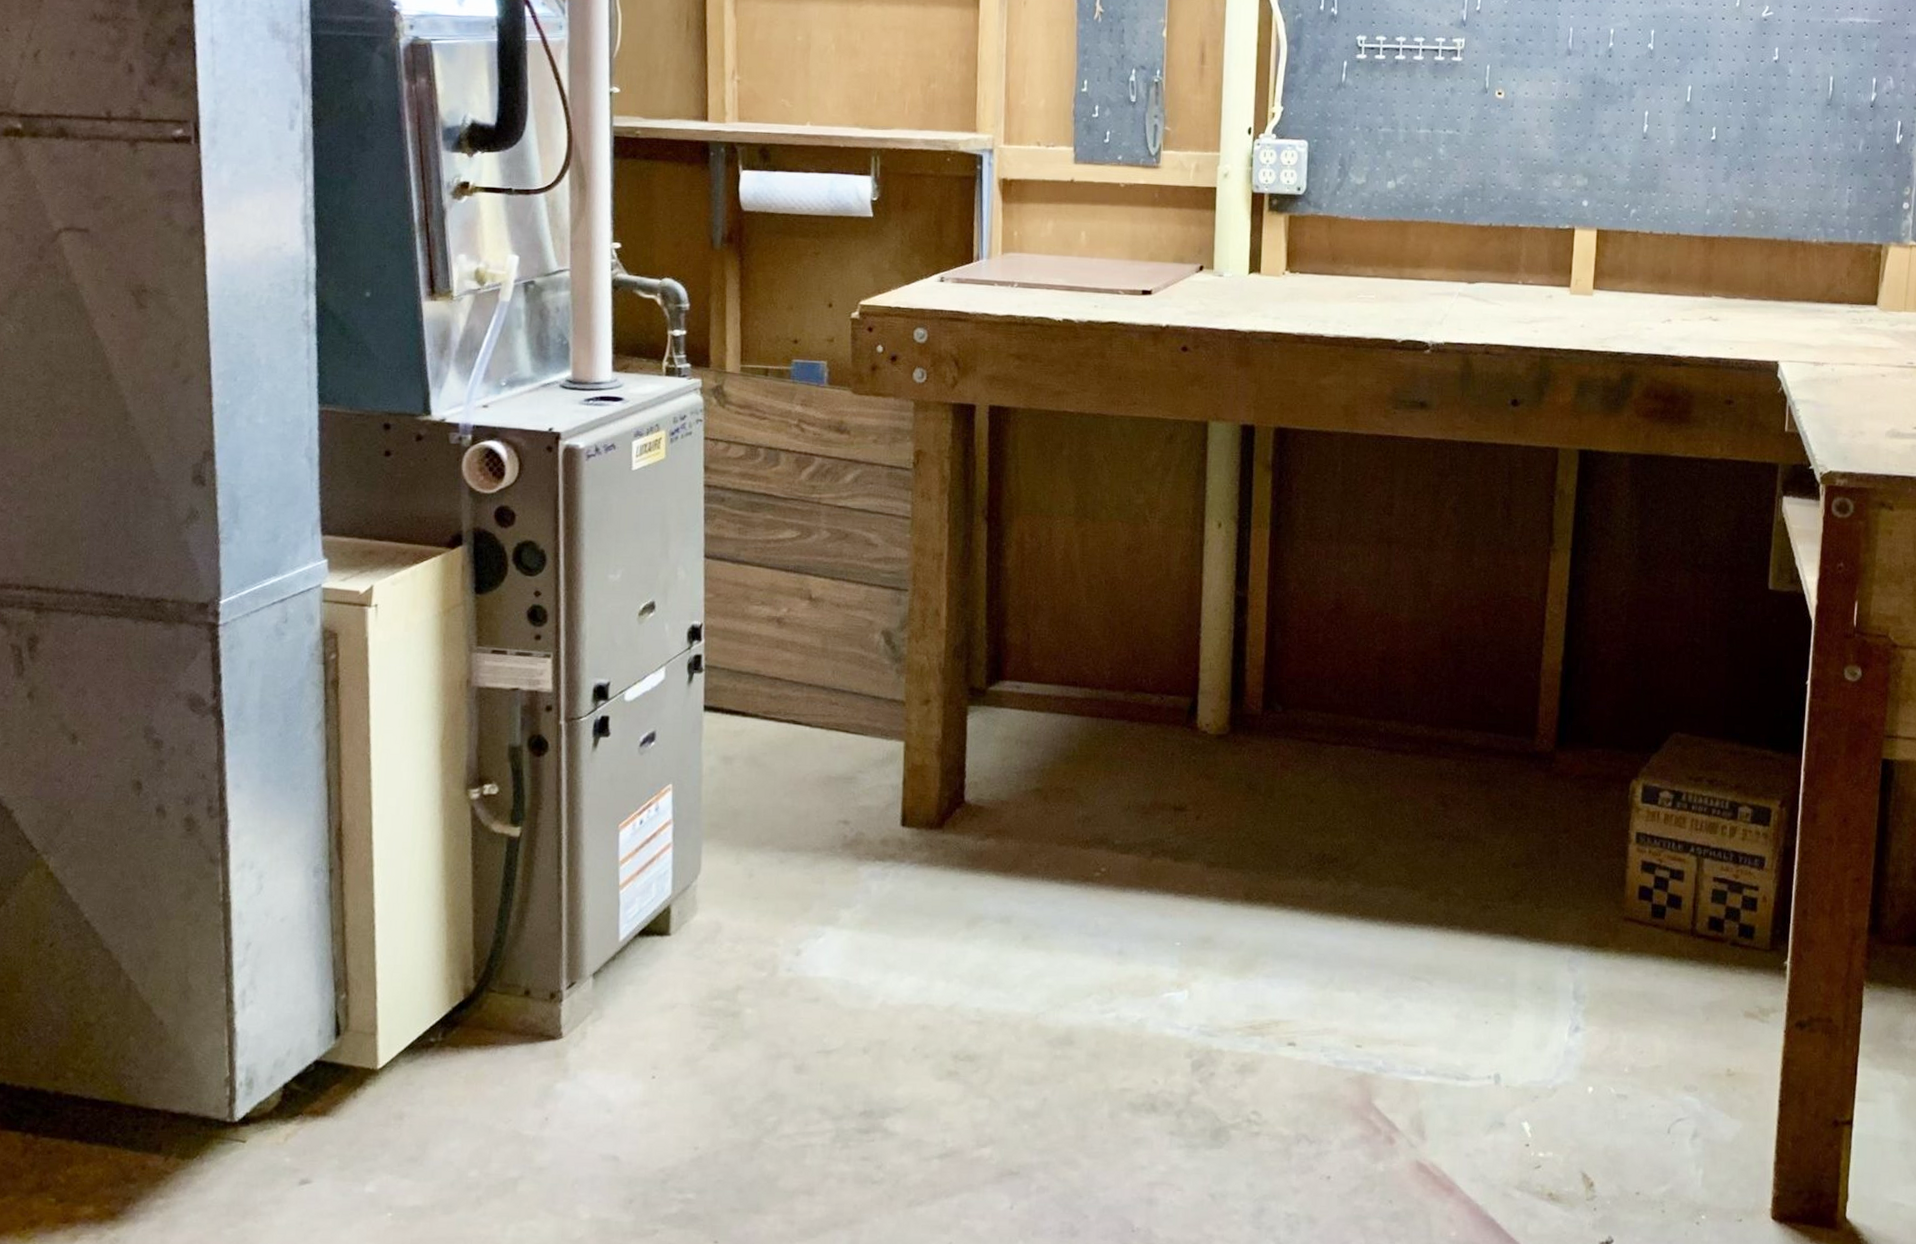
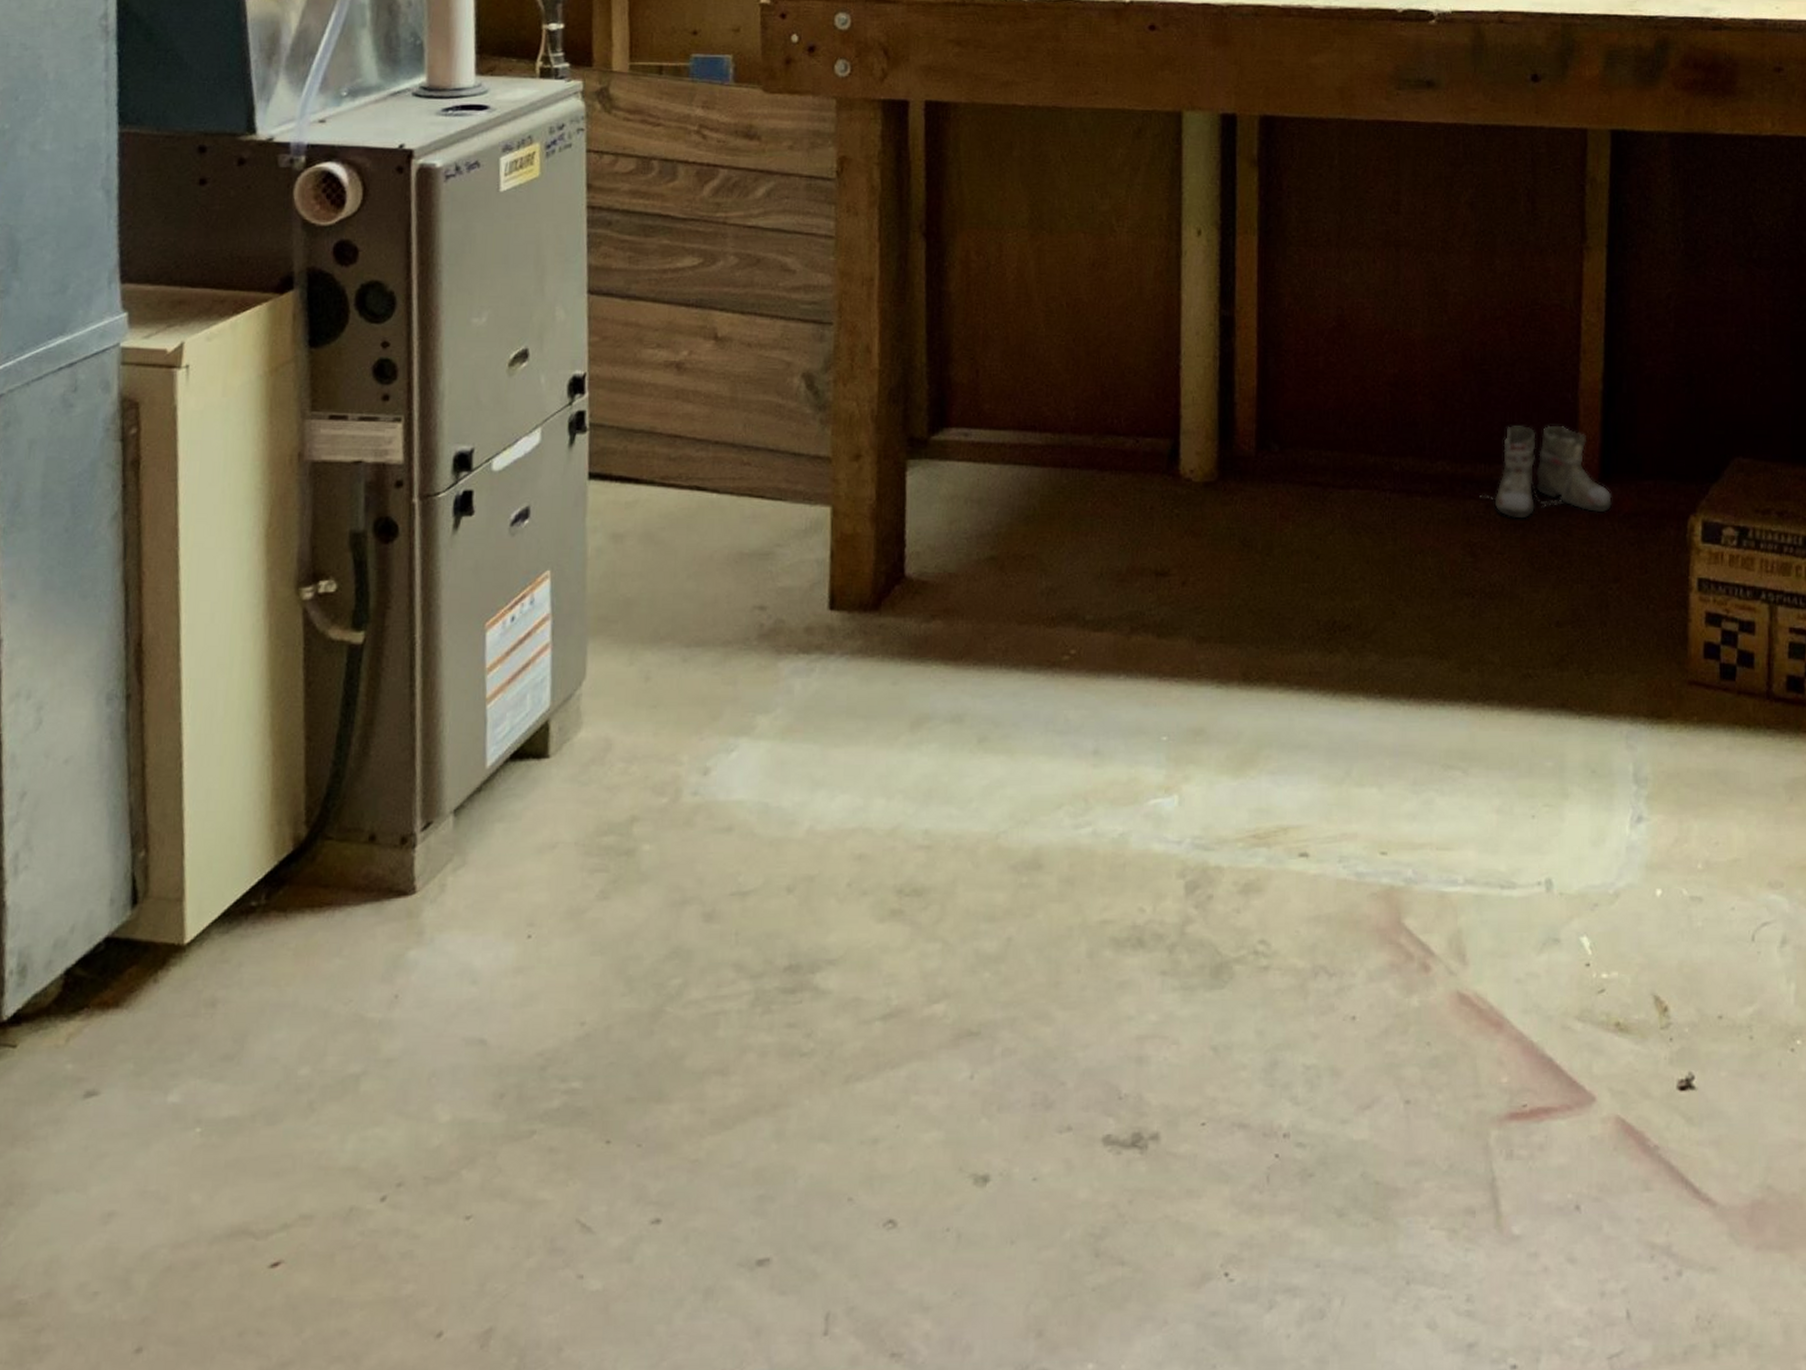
boots: none [1452,698,1566,777] -> present [1479,425,1612,519]

